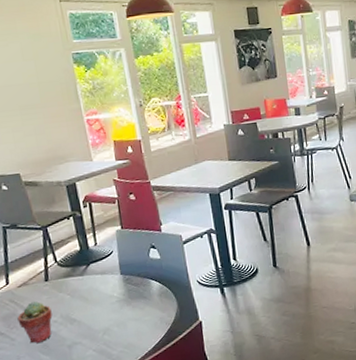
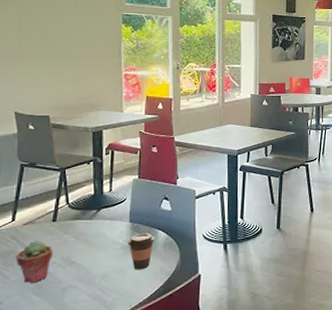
coffee cup: none [122,283,149,322] -> present [127,232,155,270]

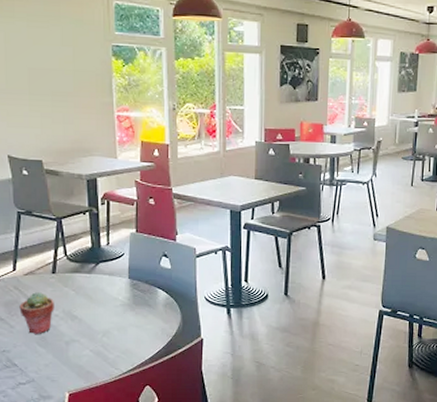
coffee cup: present [127,232,155,270] -> none [127,291,155,329]

